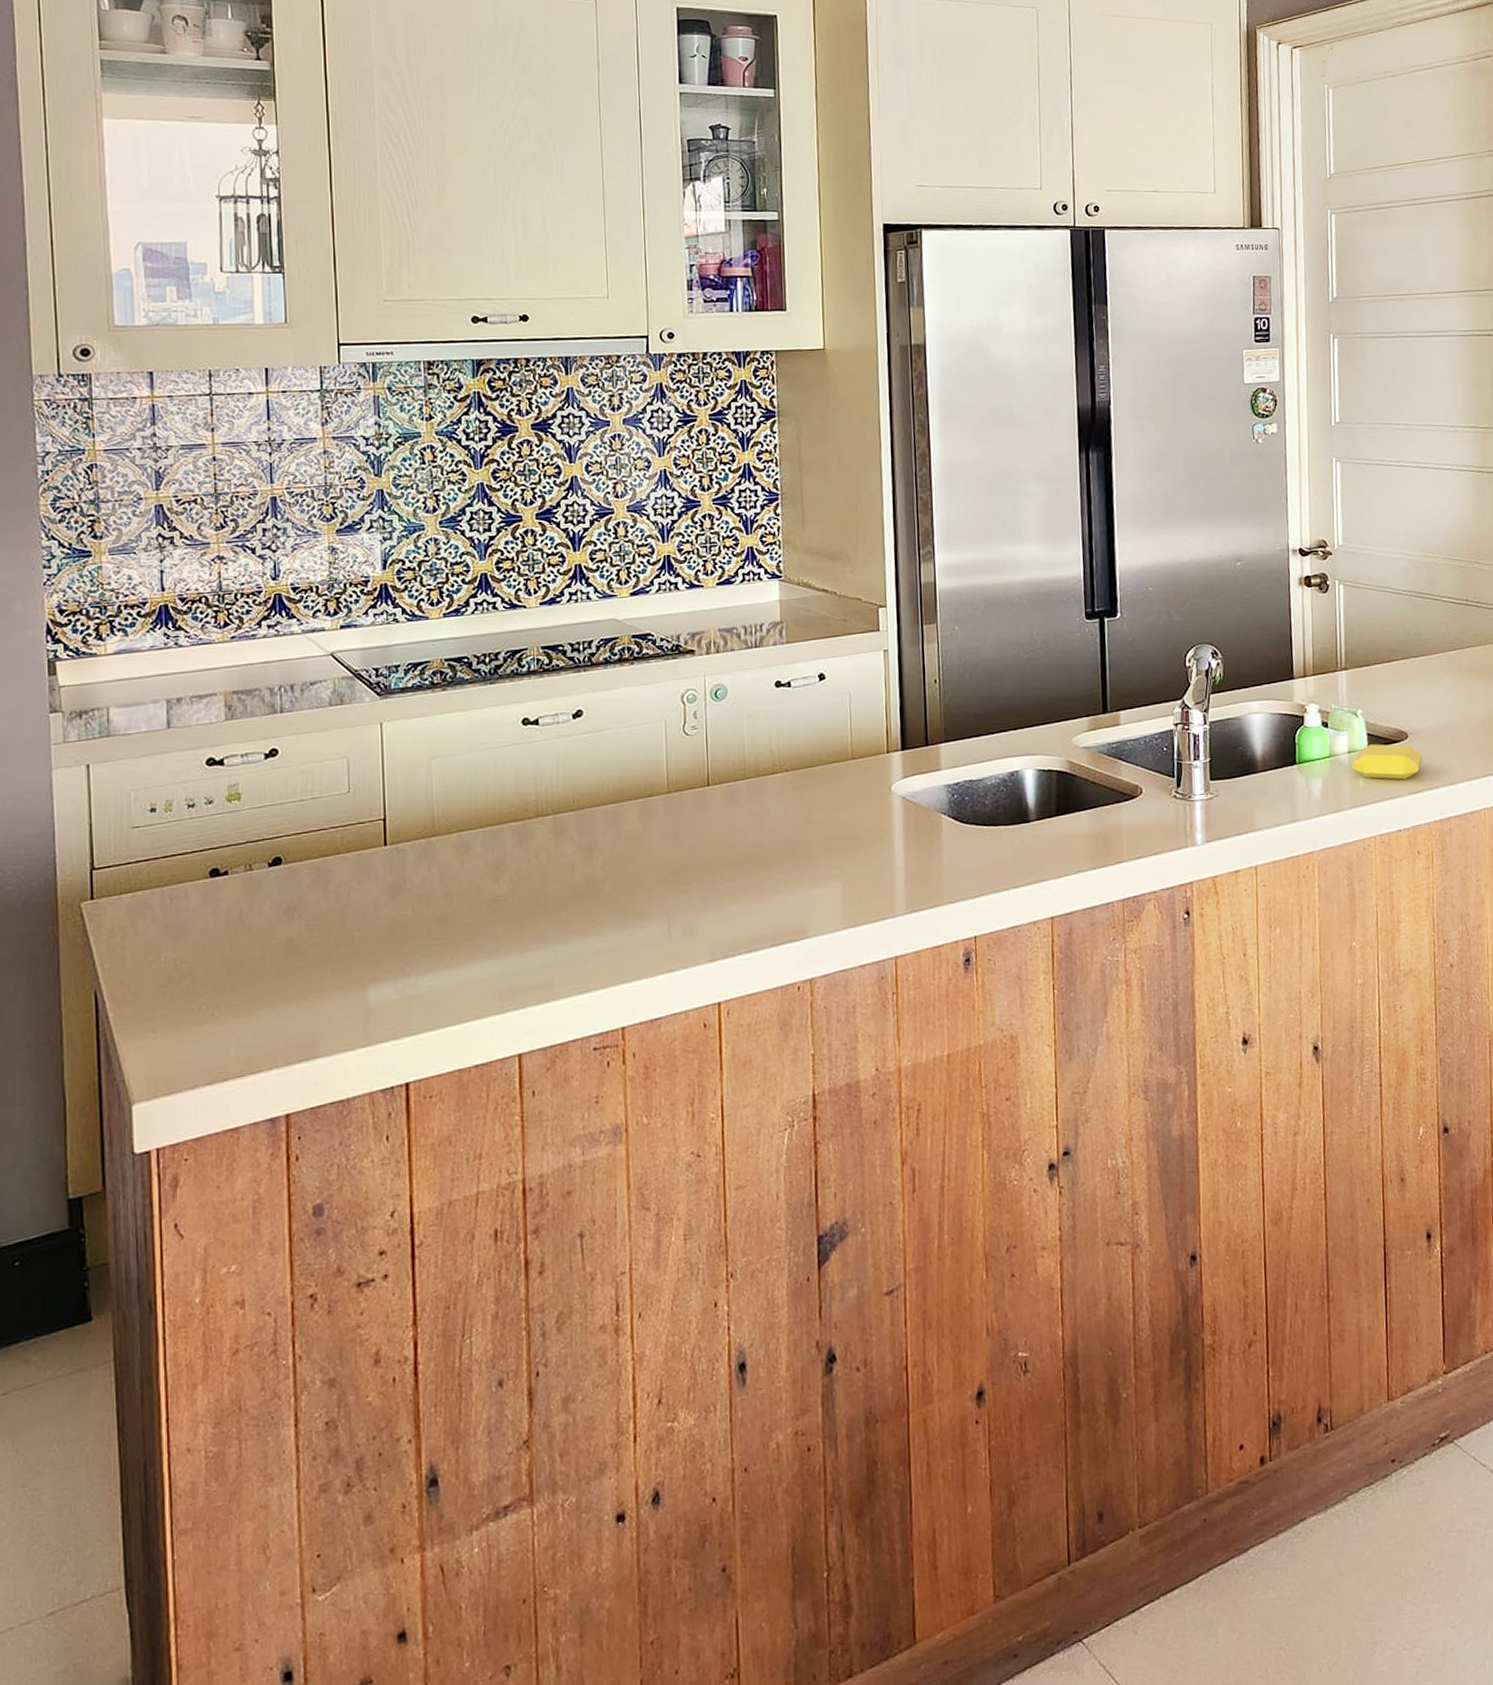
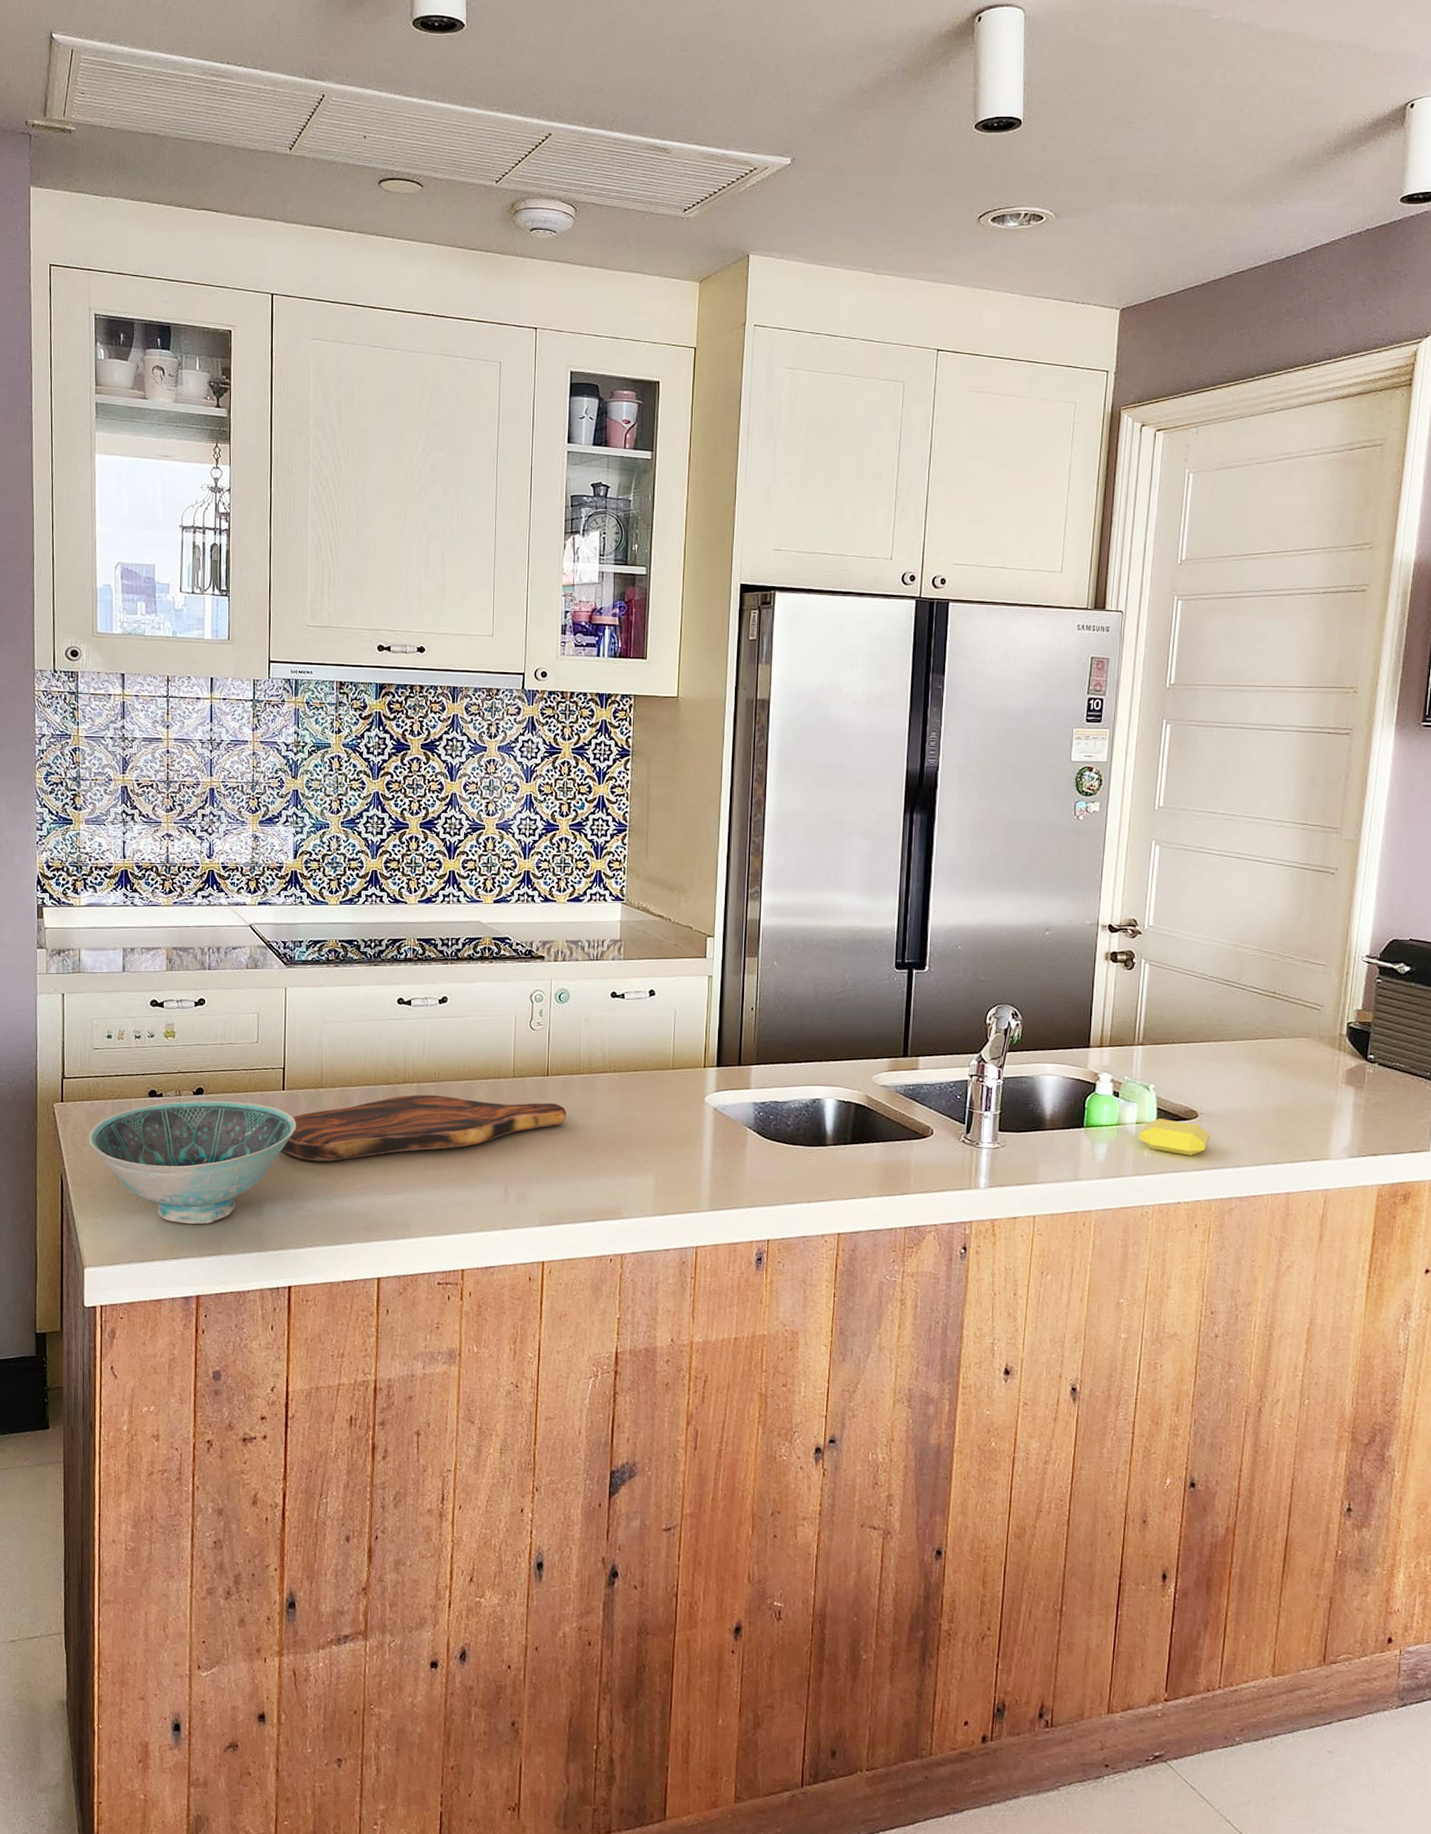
bowl: none [130,866,405,1028] -> present [88,1100,297,1225]
cutting board: none [386,816,734,927] -> present [281,1094,567,1162]

